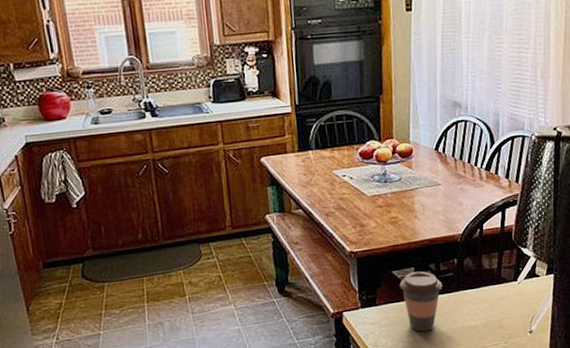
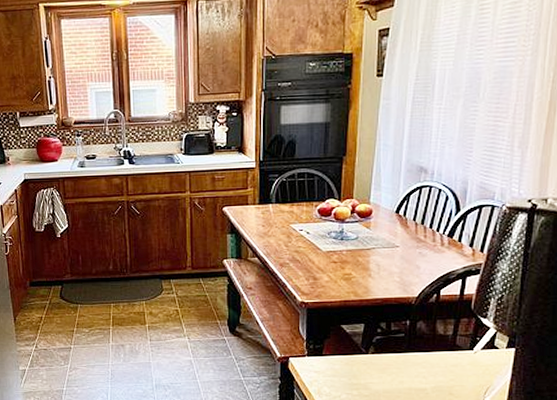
coffee cup: present [399,271,443,332] -> none [347,329,392,387]

